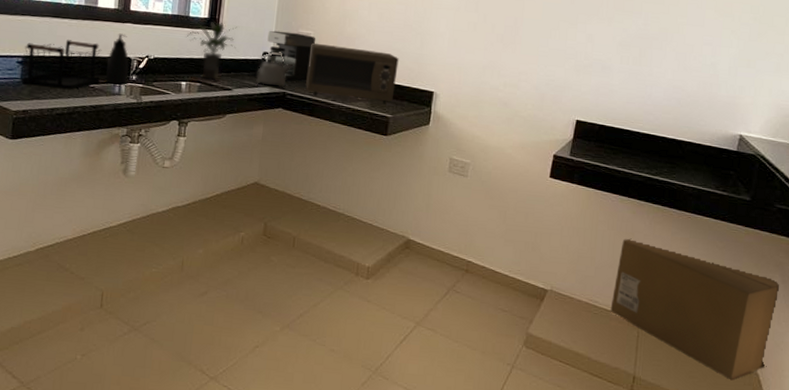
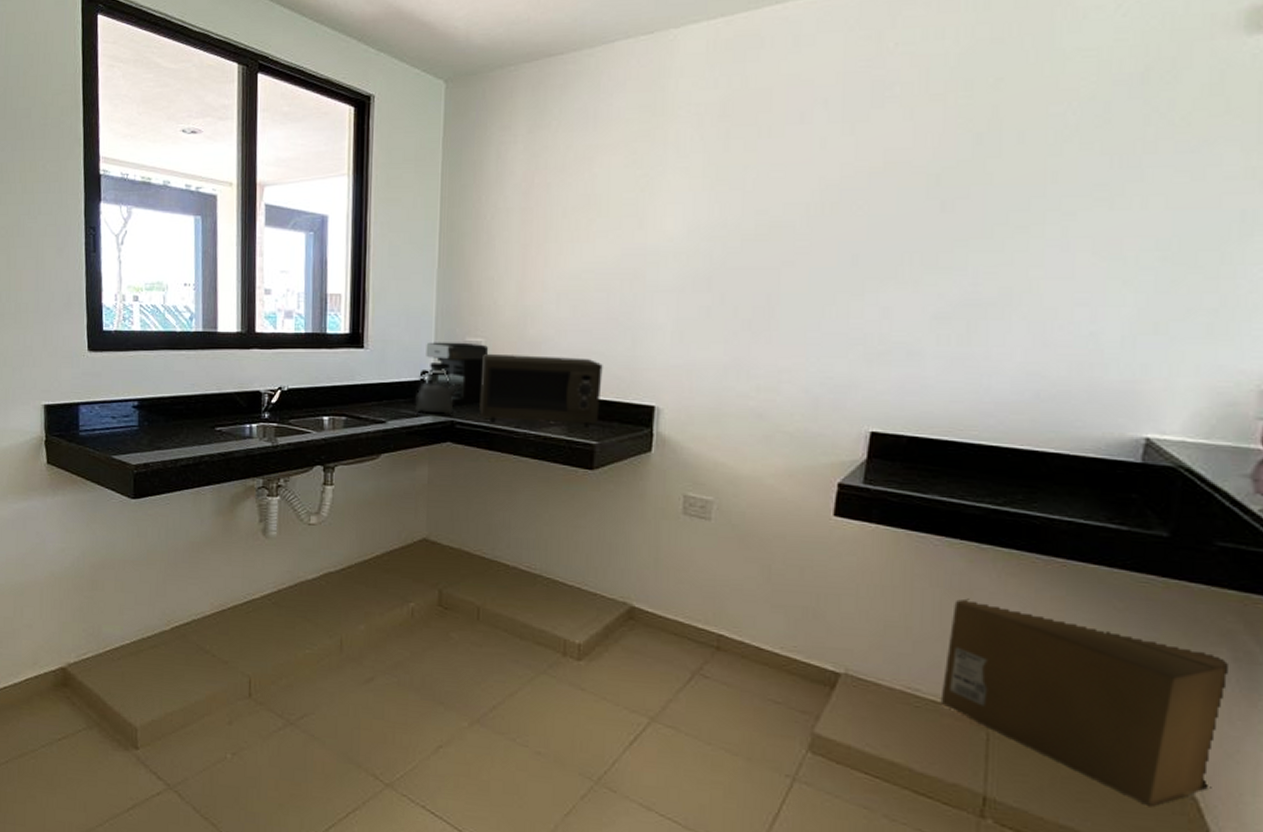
dish rack: present [21,40,102,90] -> none [138,375,228,436]
soap dispenser: present [105,33,130,86] -> none [234,362,260,427]
potted plant: present [186,22,237,80] -> none [324,338,387,411]

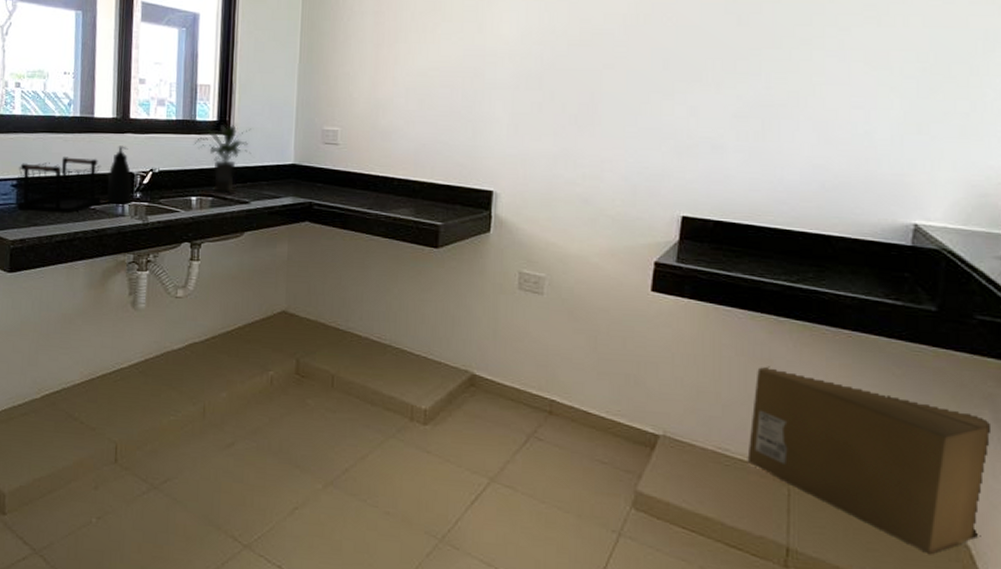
dish rack: none [138,375,228,436] -> present [17,157,102,214]
soap dispenser: none [234,362,260,427] -> present [107,145,133,206]
potted plant: none [324,338,387,411] -> present [193,125,251,193]
kettle: present [411,369,461,415] -> none [273,154,319,197]
coffee maker: present [415,342,489,406] -> none [277,130,345,188]
microwave: present [479,353,603,428] -> none [335,141,447,210]

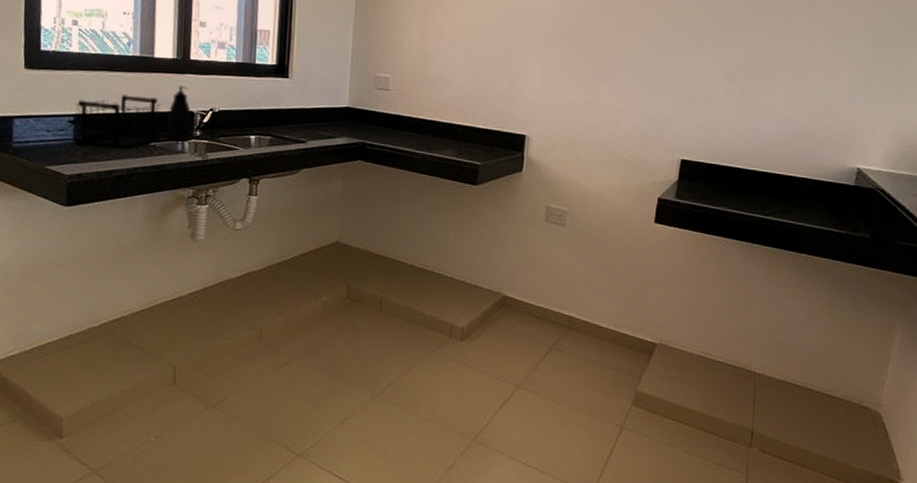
potted plant: present [193,125,251,193] -> none [253,69,309,132]
box: present [747,366,992,555] -> none [724,284,905,431]

